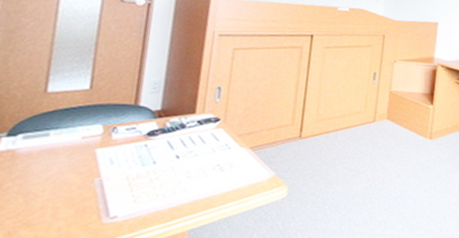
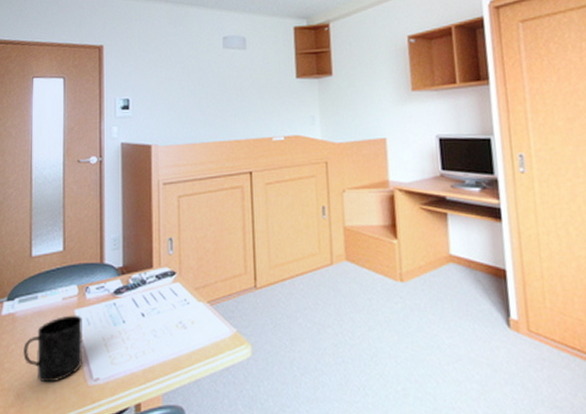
mug: none [22,154,105,221] -> present [23,315,83,383]

